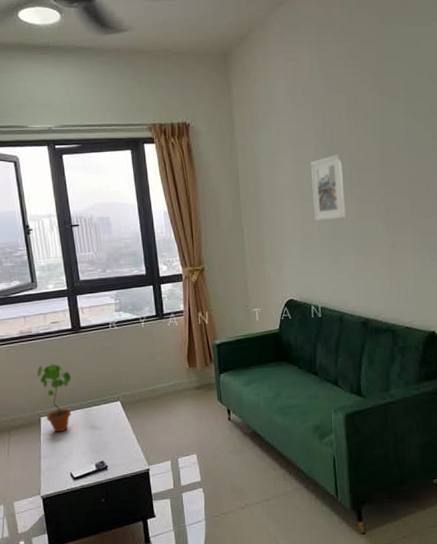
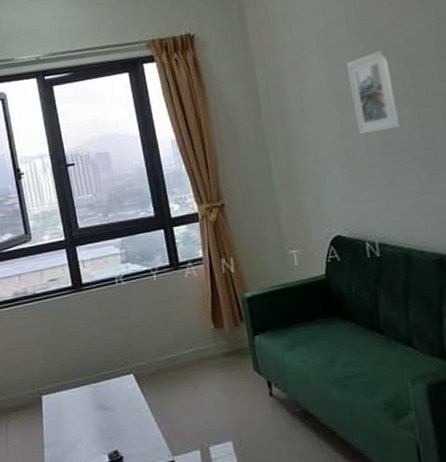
potted plant: present [37,364,71,433] -> none [35,330,77,415]

